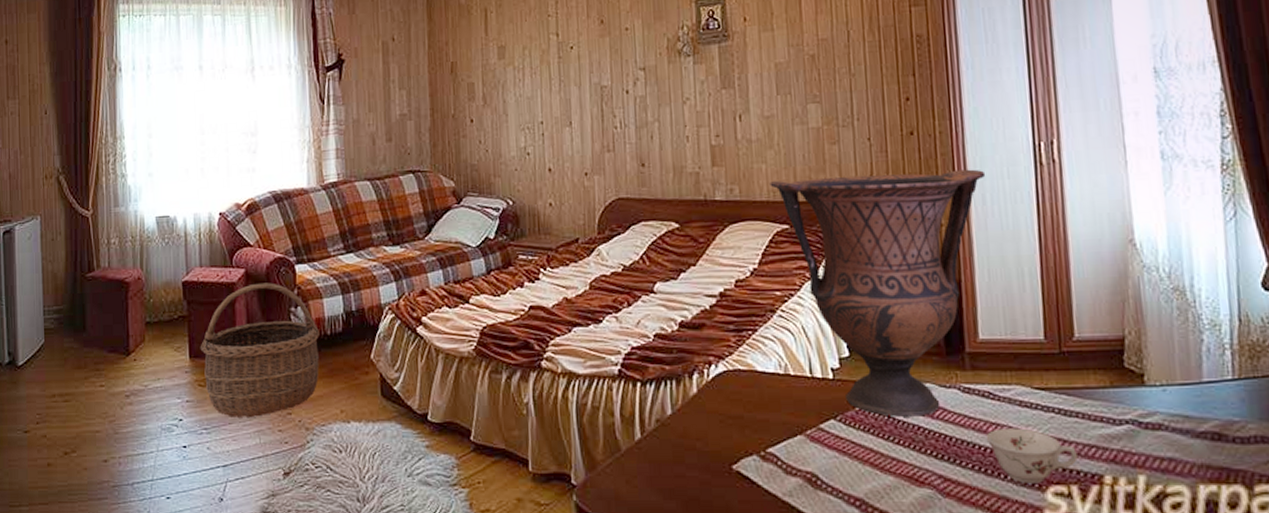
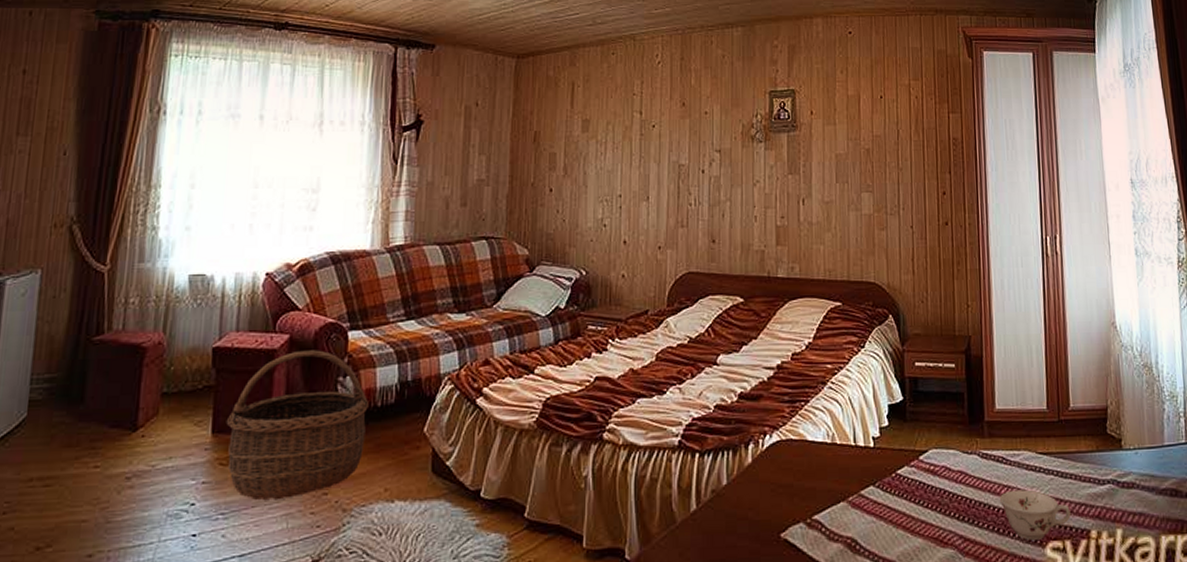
vase: present [769,169,986,417] -> none [826,257,1004,482]

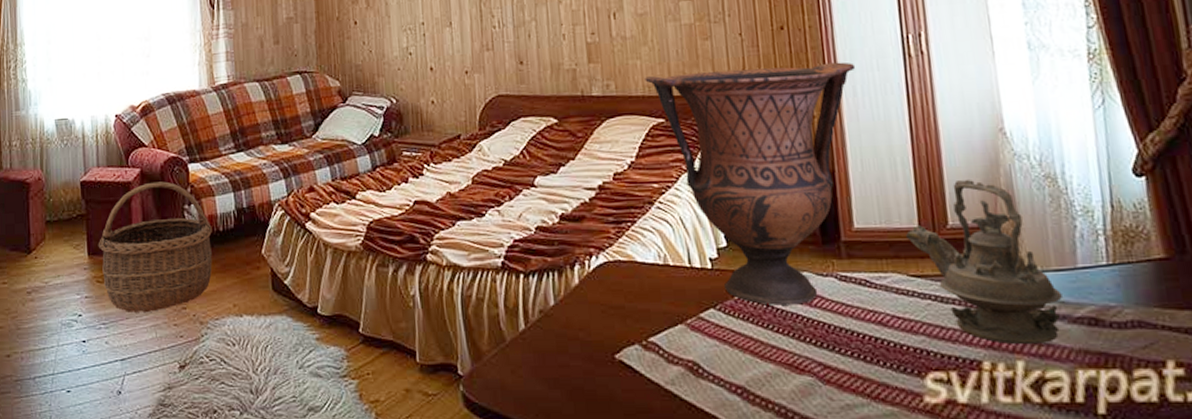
vase: none [826,257,1004,482] -> present [644,61,856,306]
teacup: present [999,489,1071,540] -> none [864,315,956,370]
teapot: none [1037,367,1152,515] -> present [906,180,1062,345]

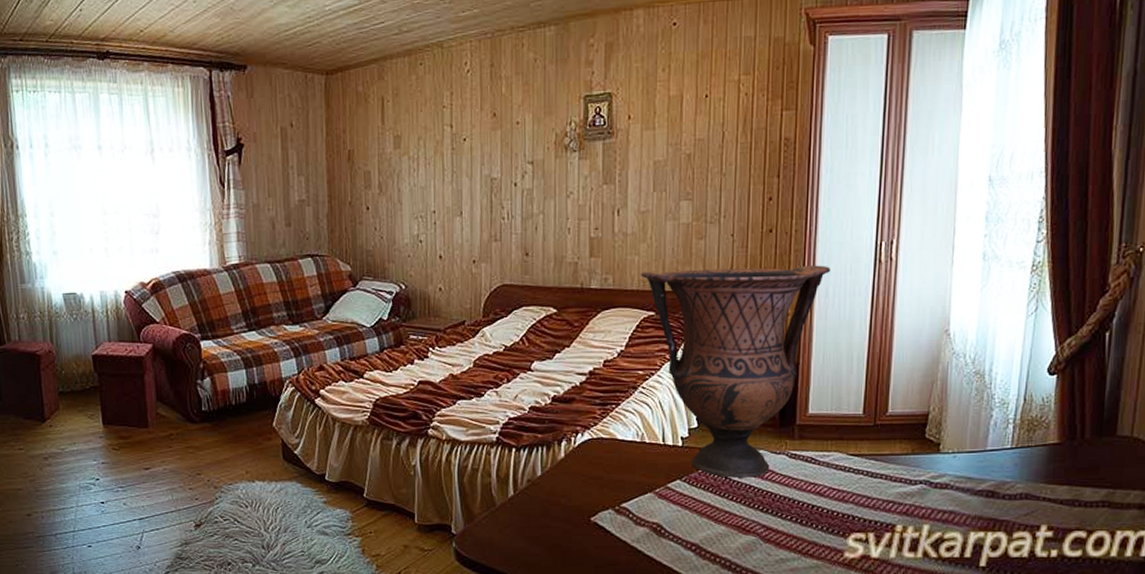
wicker basket: present [98,181,213,313] -> none [112,357,226,478]
teapot: present [906,180,1062,345] -> none [851,374,970,512]

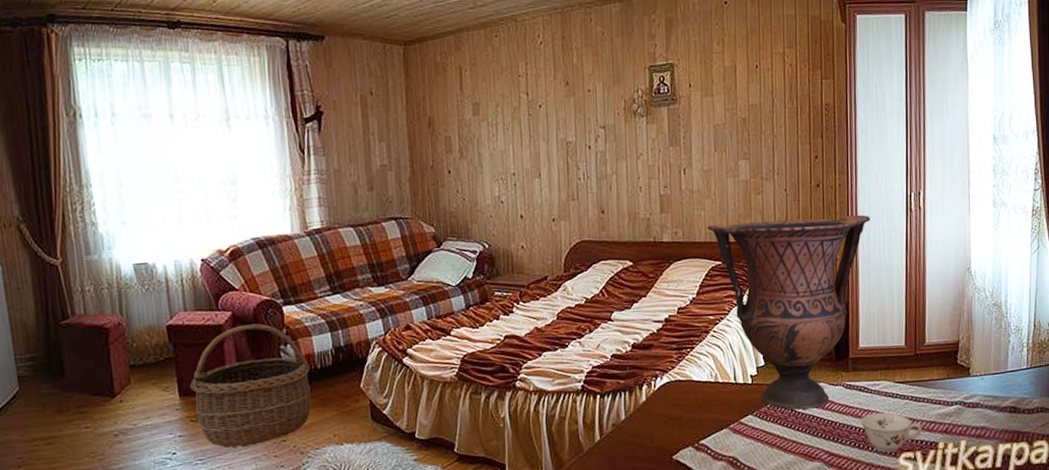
wicker basket: none [112,357,226,478] -> present [189,323,311,448]
teacup: none [804,487,877,531] -> present [860,412,922,453]

